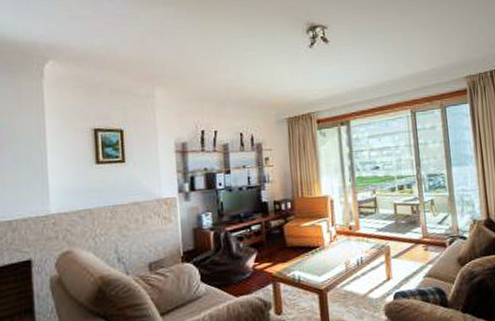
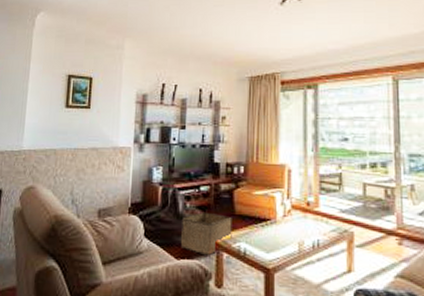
storage bin: none [237,248,286,288] -> present [180,211,232,255]

